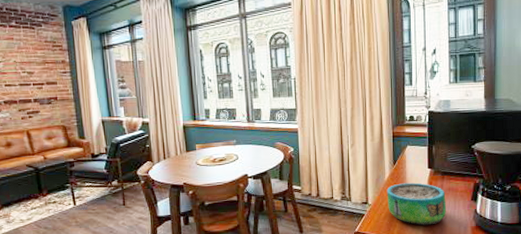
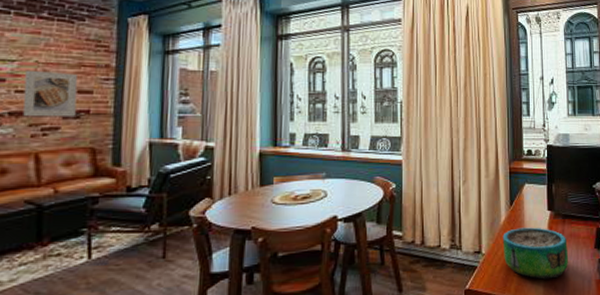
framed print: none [9,68,48,104] -> present [22,70,78,117]

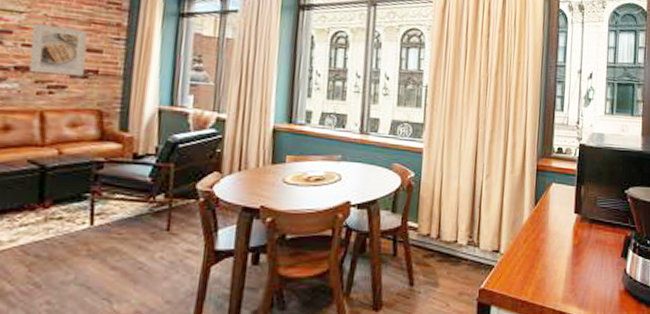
decorative bowl: present [502,227,569,280] -> none [523,229,593,285]

